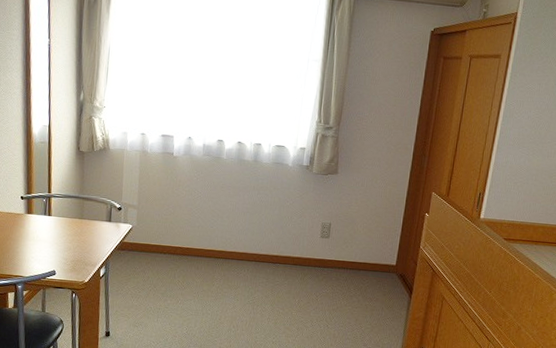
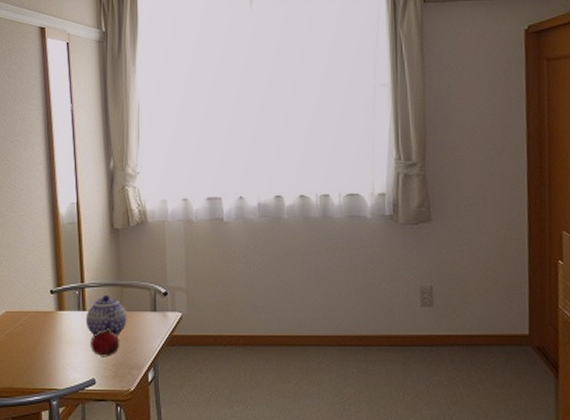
teapot: none [50,204,86,239] -> present [85,294,127,336]
fruit: none [53,232,79,255] -> present [90,329,120,357]

